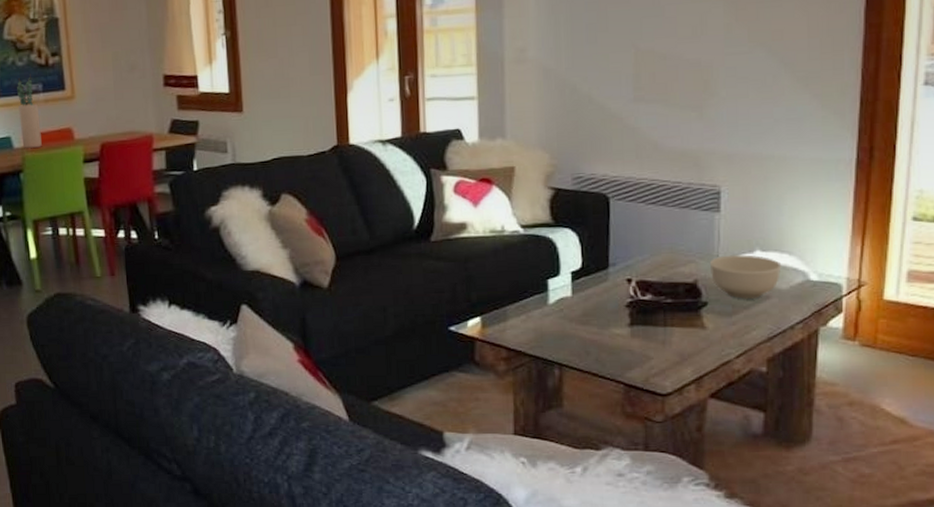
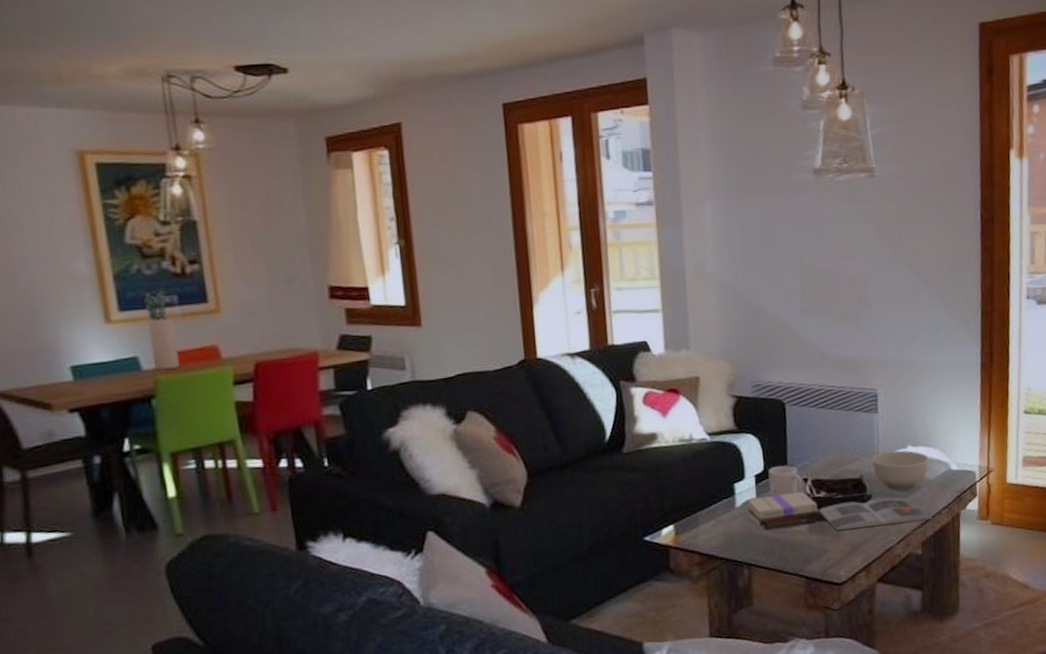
books: none [559,292,647,330] -> present [745,491,822,530]
mug: none [586,263,626,296] -> present [768,464,803,497]
magazine: none [644,306,784,338] -> present [819,497,933,531]

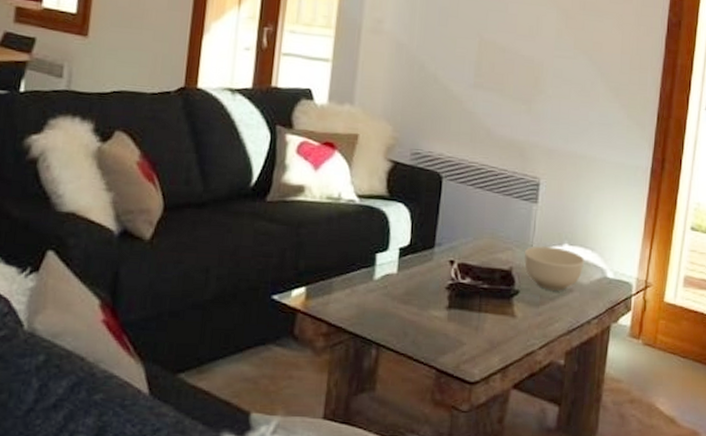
books: present [745,491,822,530] -> none [383,272,464,311]
mug: present [768,464,803,497] -> none [412,242,449,276]
magazine: present [819,497,933,531] -> none [461,293,581,329]

